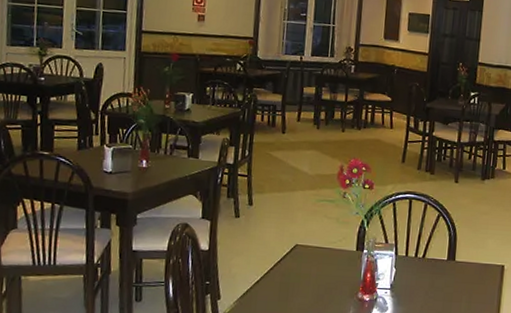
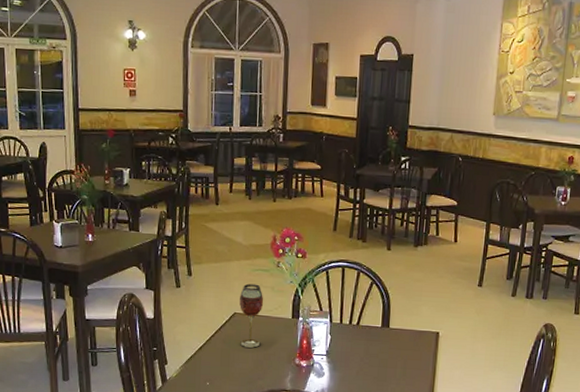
wineglass: none [301,214,328,282] -> present [239,283,264,348]

